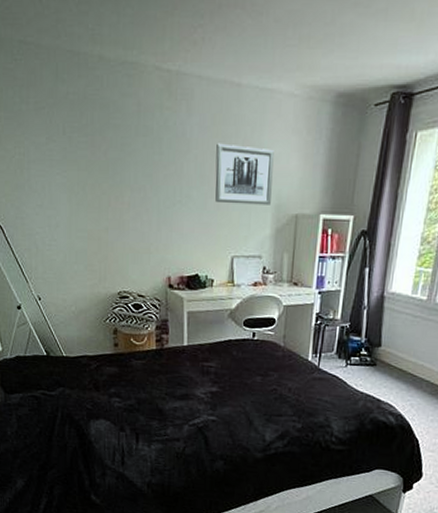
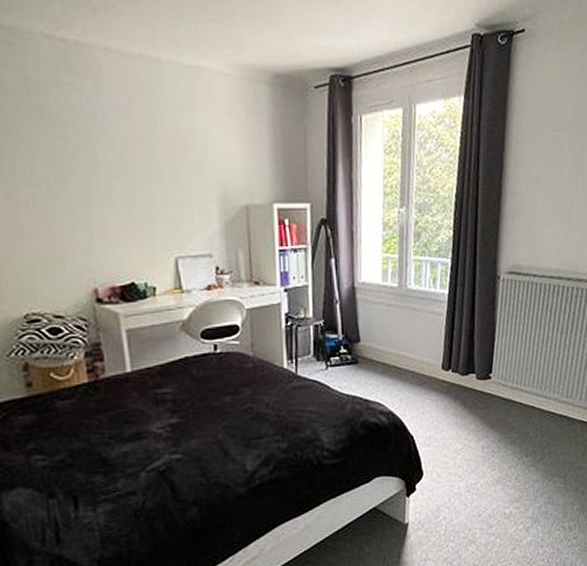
wall art: present [215,143,274,205] -> none [138,126,215,196]

